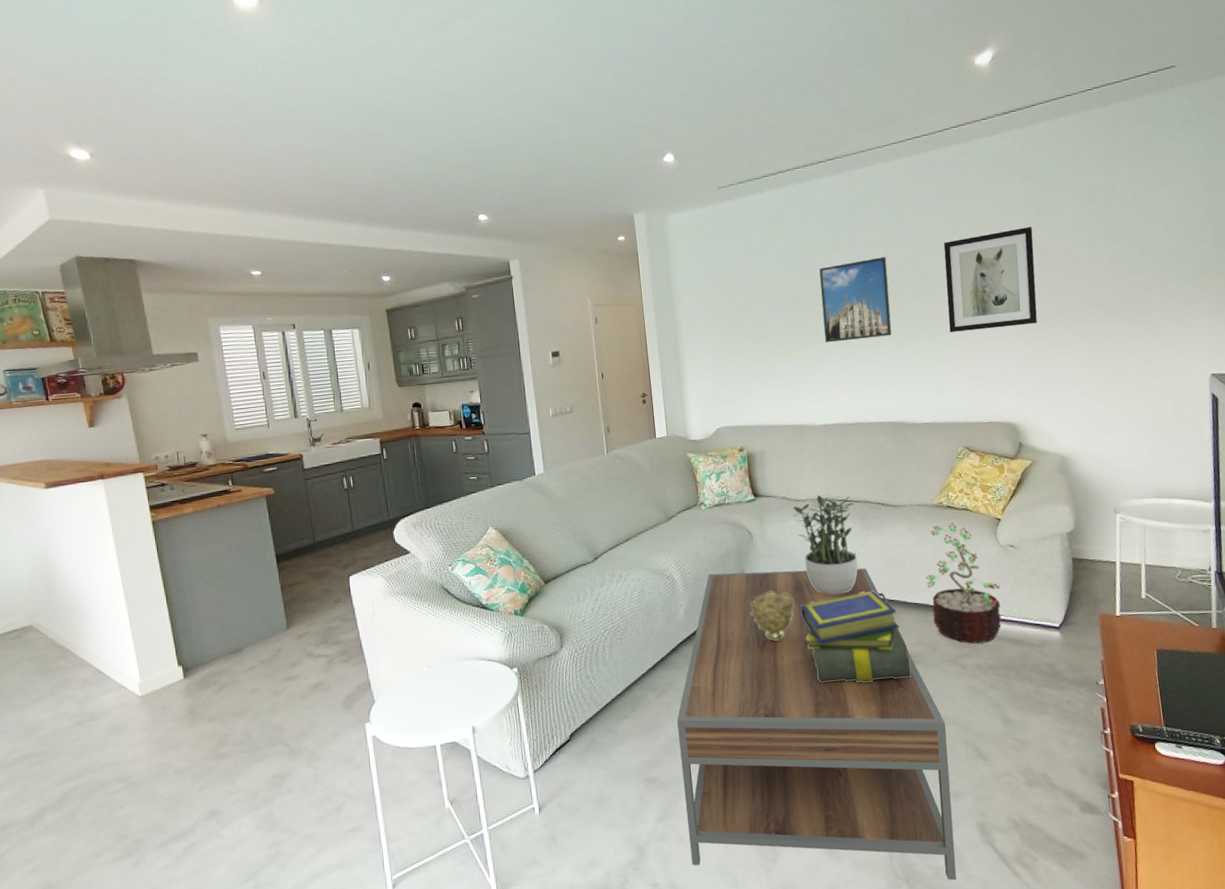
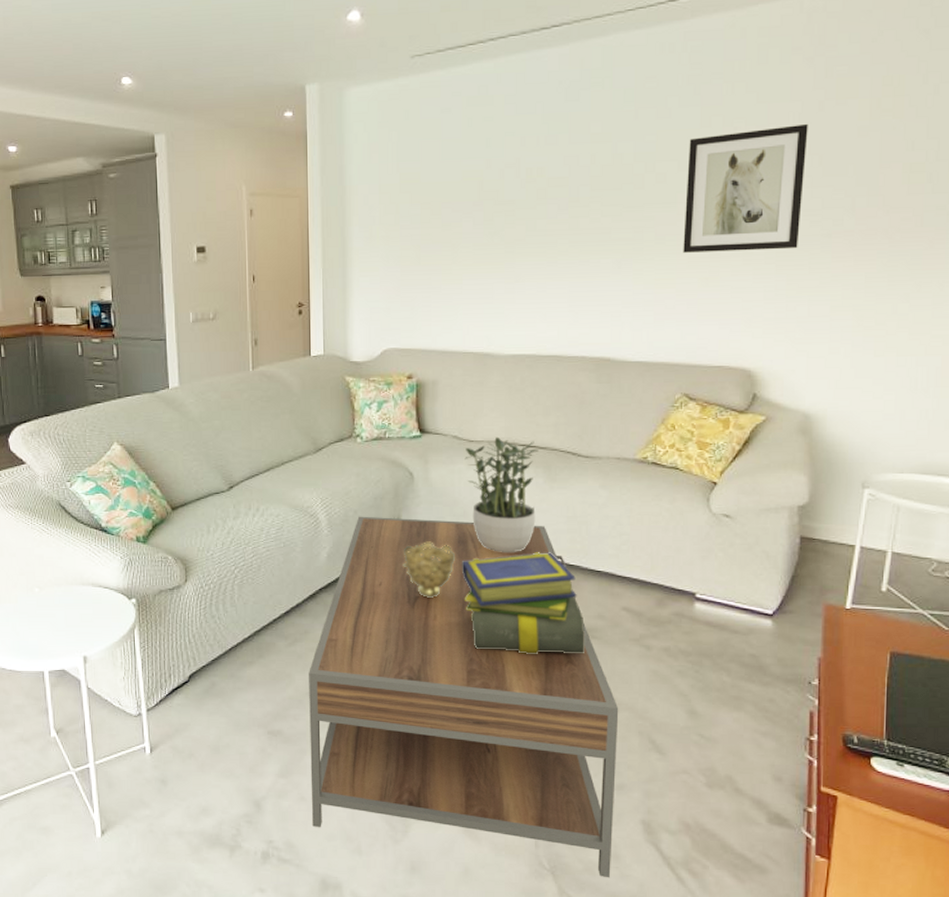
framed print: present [819,257,892,343] -> none [524,153,613,257]
decorative plant: present [925,523,1001,644] -> none [615,482,705,623]

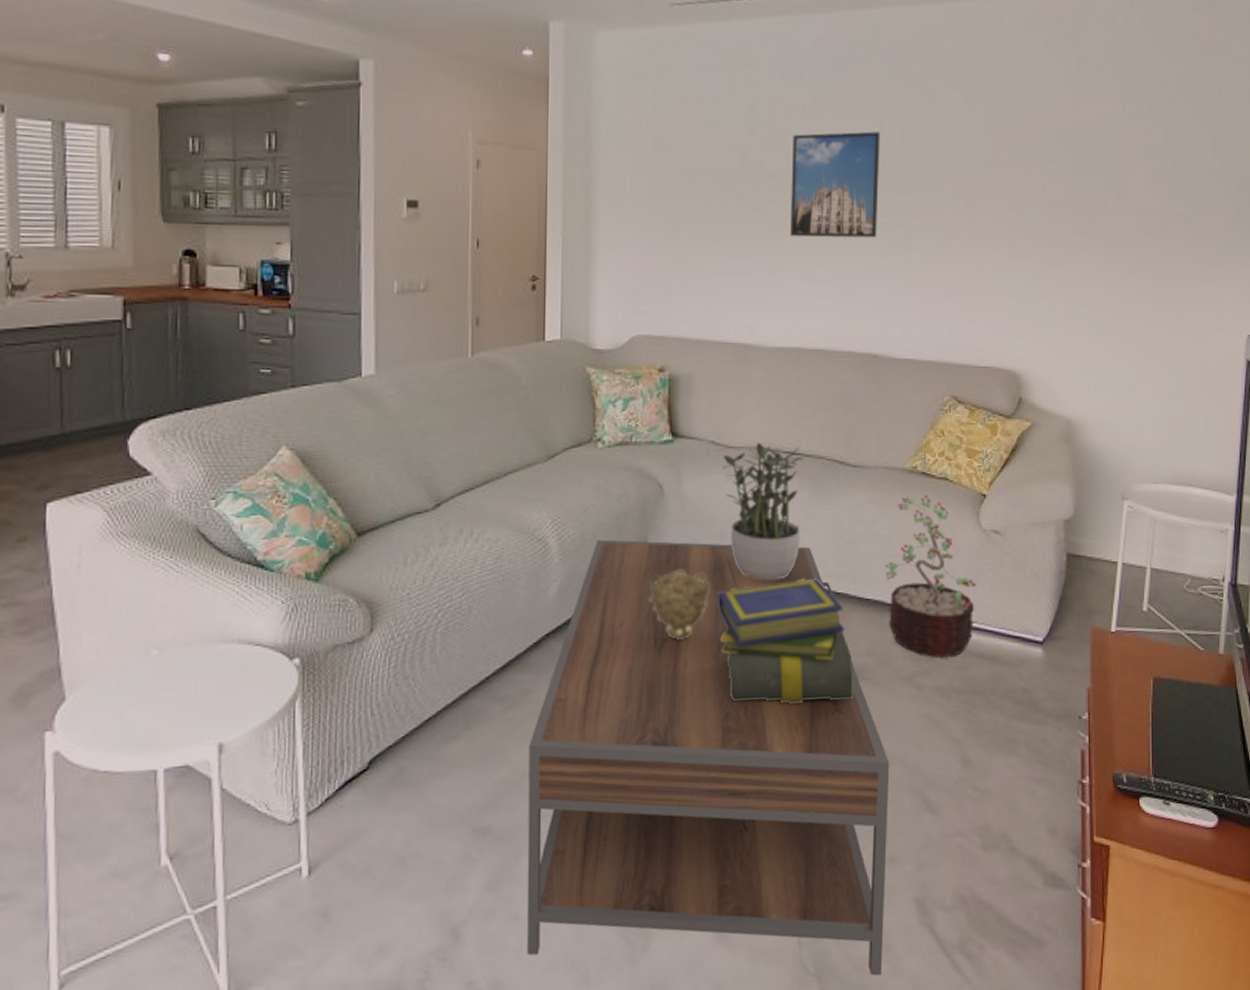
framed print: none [524,153,613,257] -> present [789,131,880,238]
decorative plant: none [615,482,705,623] -> present [885,495,976,657]
wall art: present [683,123,808,253] -> none [950,119,1062,246]

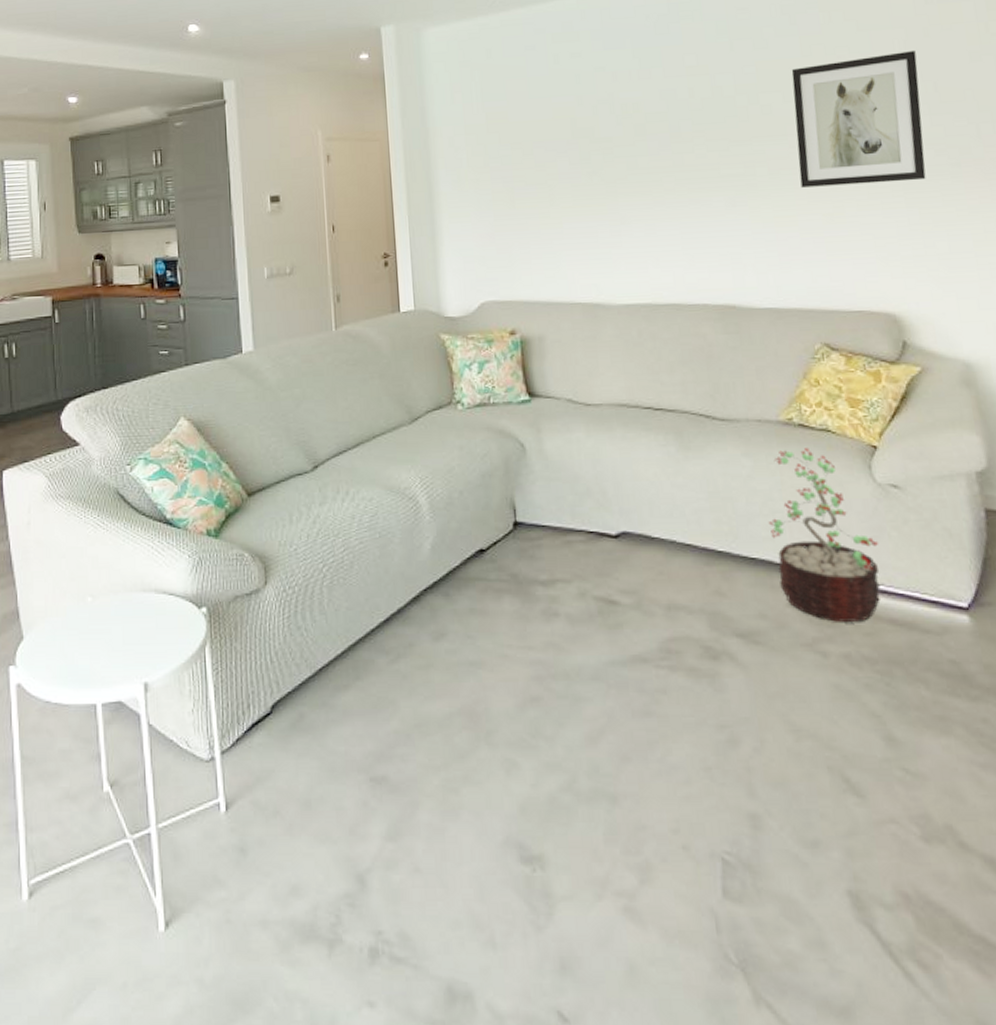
coffee table: present [527,539,890,976] -> none [416,497,818,976]
decorative bowl: present [649,569,710,639] -> none [521,527,582,597]
stack of books: present [717,578,853,704] -> none [589,536,748,667]
potted plant: present [722,442,804,580] -> none [582,398,672,538]
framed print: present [789,131,880,238] -> none [621,86,720,197]
wall art: none [950,119,1062,246] -> present [791,50,926,188]

